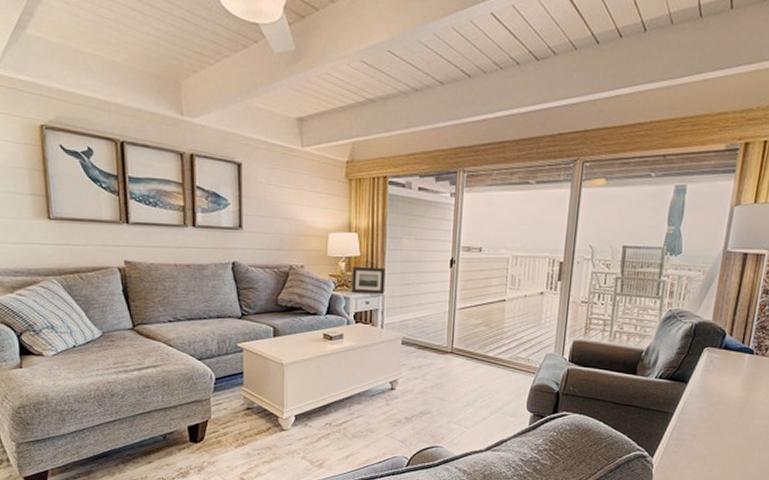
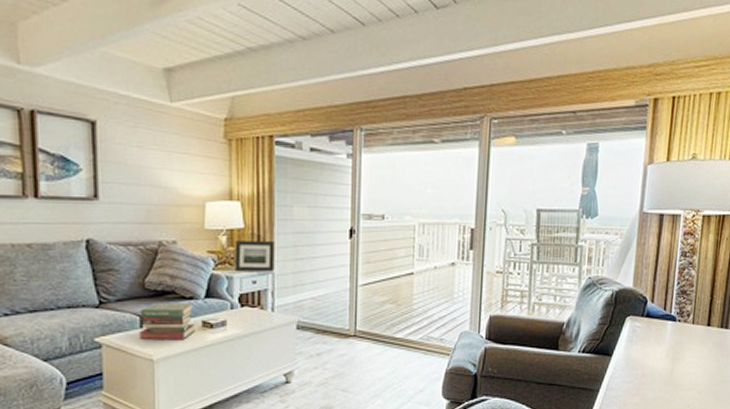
books: none [273,317,317,349] -> present [139,303,195,341]

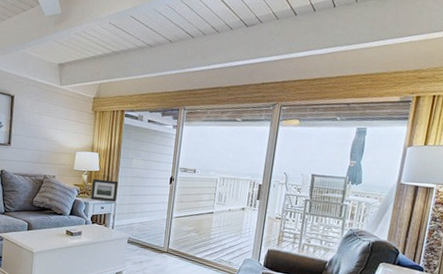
books: present [139,303,195,341] -> none [26,215,61,242]

